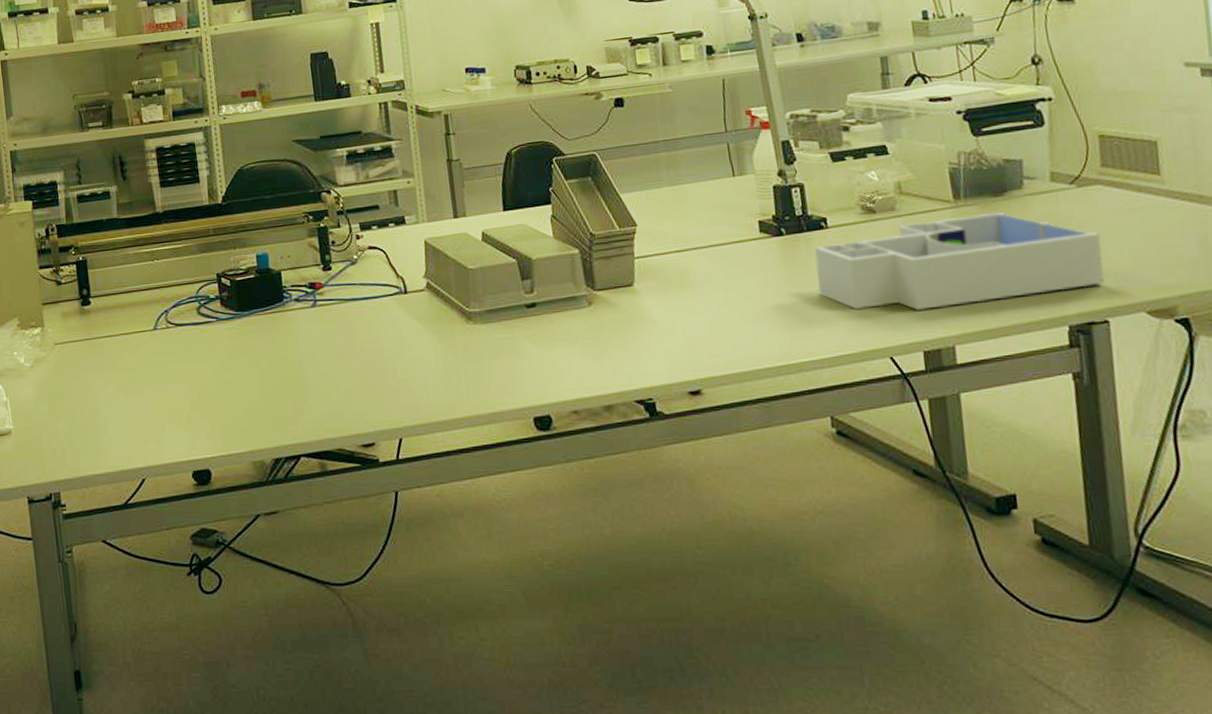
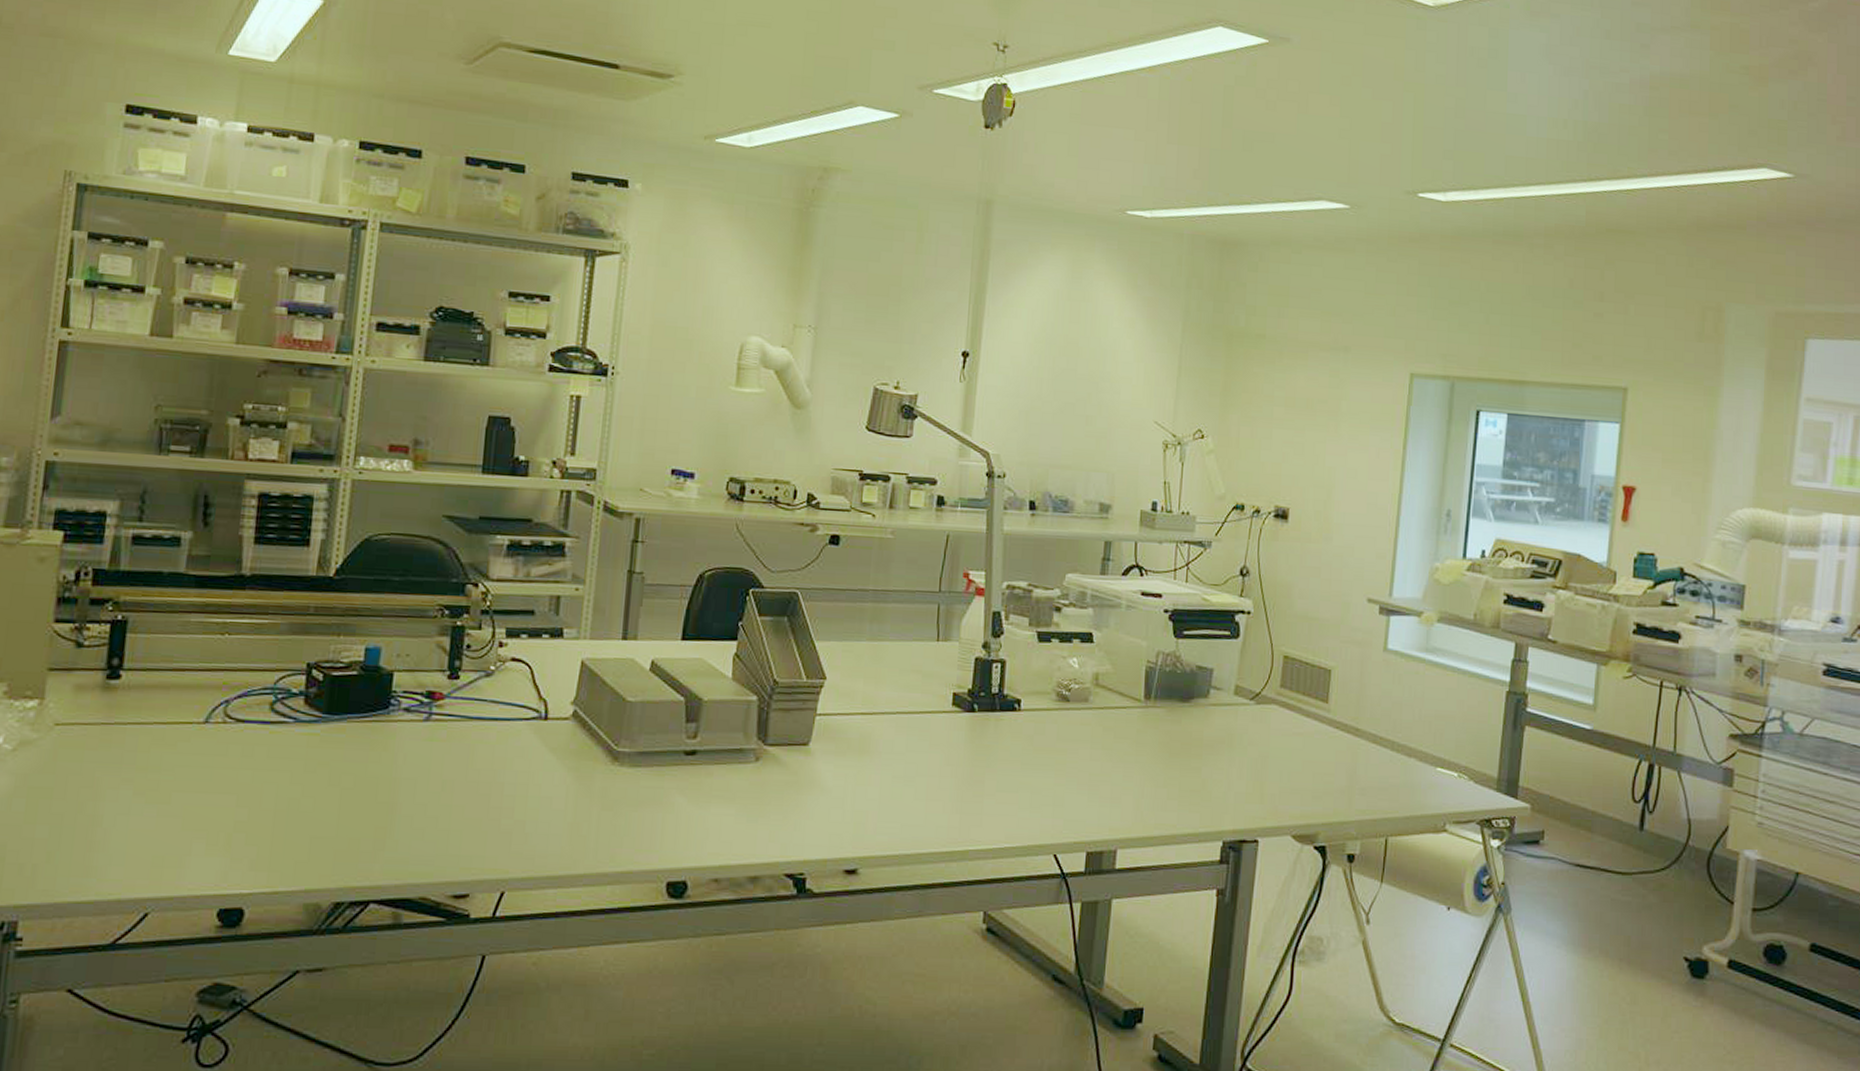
desk organizer: present [814,213,1105,310] -> none [998,718,1267,809]

